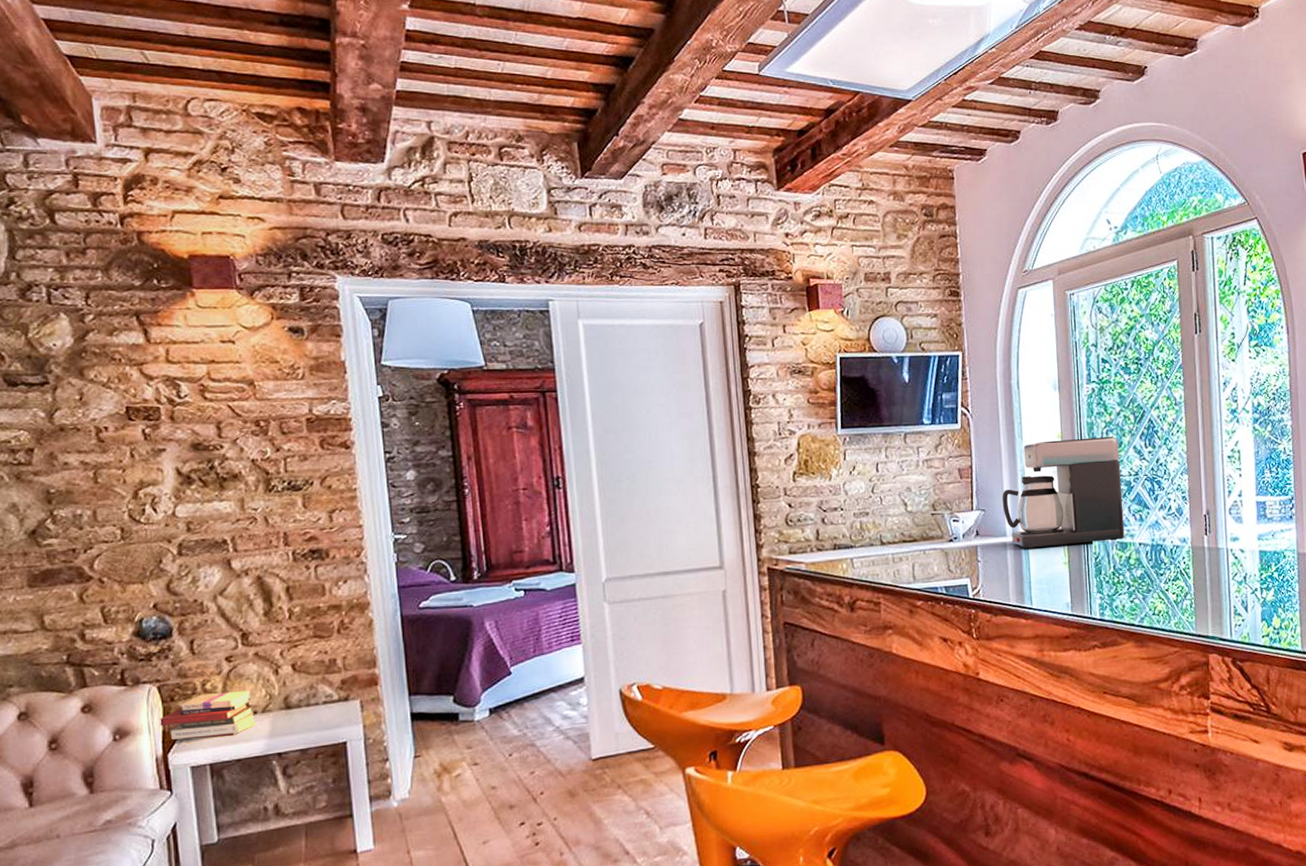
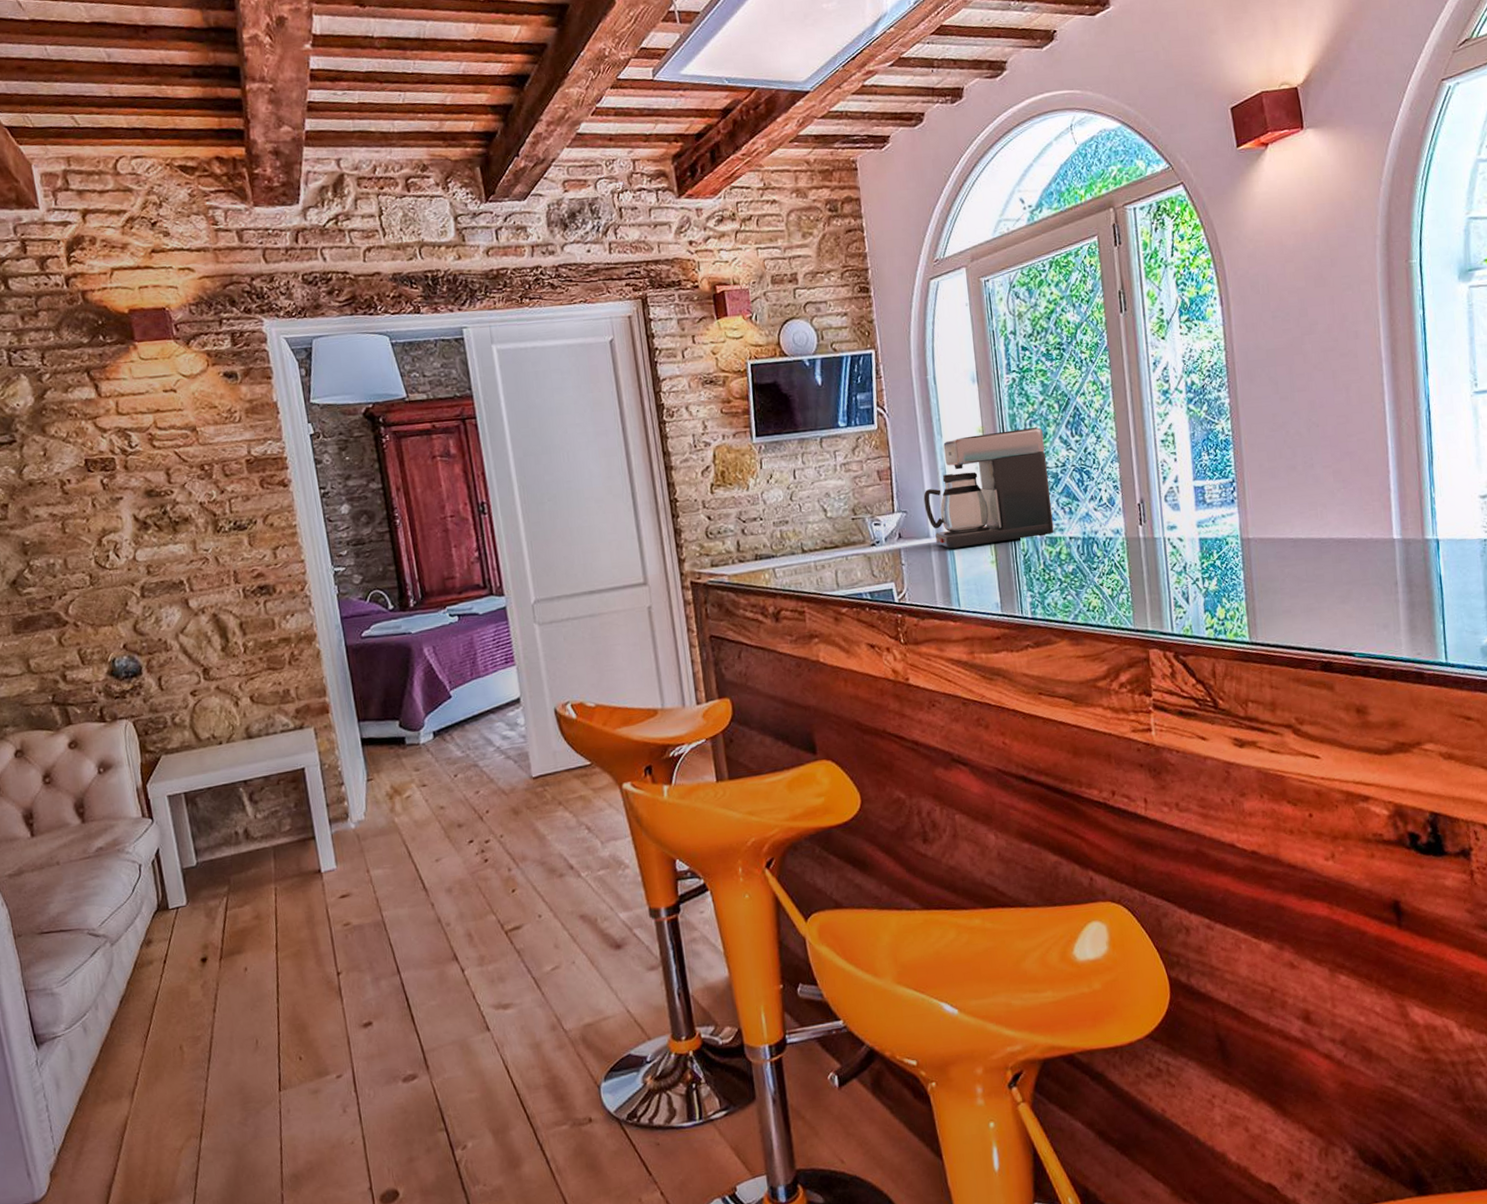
books: present [160,691,257,740] -> none [137,723,223,771]

